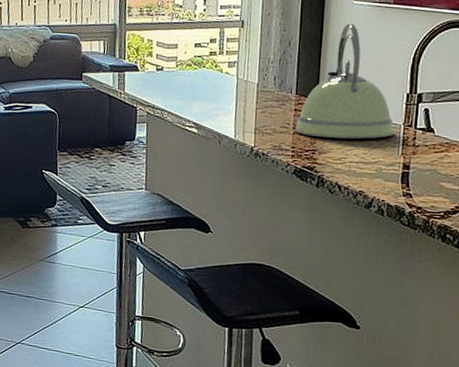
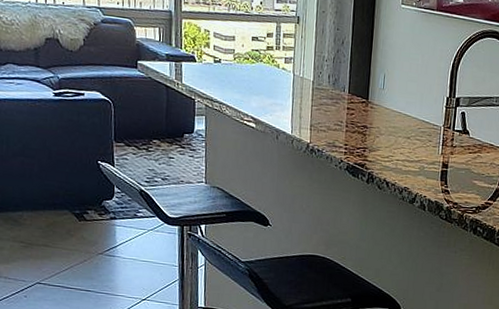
kettle: present [295,23,394,139] -> none [348,26,435,139]

